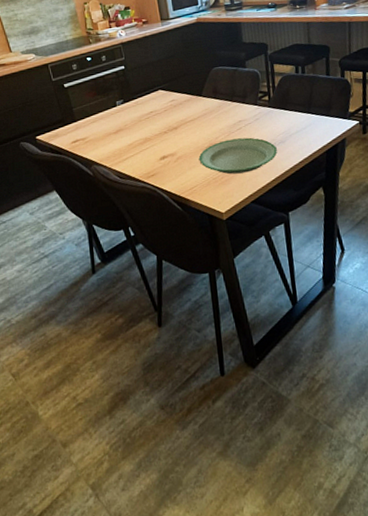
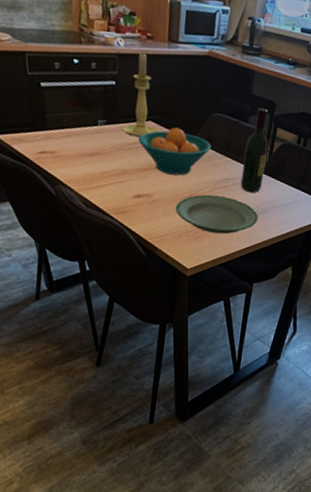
candle holder: none [137,36,169,107] -> present [123,52,158,138]
fruit bowl: none [153,89,218,132] -> present [138,127,211,176]
wine bottle: none [249,51,273,129] -> present [240,107,269,193]

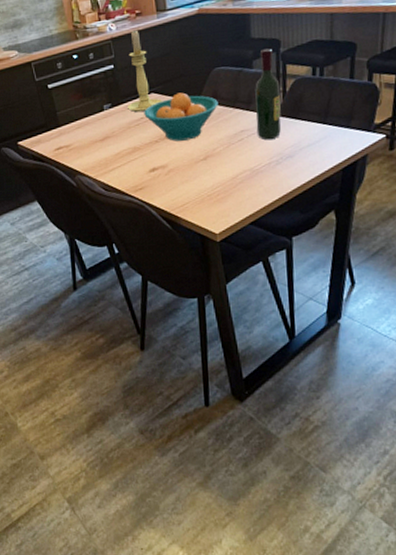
plate: present [175,194,259,234] -> none [192,150,285,192]

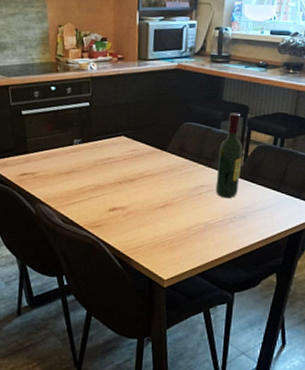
candle holder: present [128,30,162,113] -> none [97,73,131,153]
fruit bowl: present [144,92,218,141] -> none [112,140,184,187]

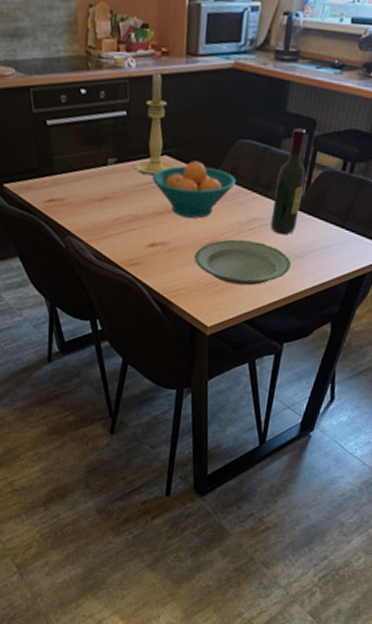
candle holder: none [97,73,131,153] -> present [135,72,175,176]
fruit bowl: none [112,140,184,187] -> present [152,160,236,219]
plate: none [150,203,237,243] -> present [194,239,292,286]

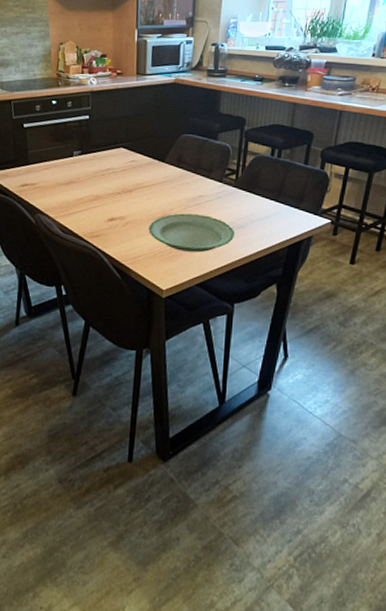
candle holder: present [135,72,175,176] -> none [96,87,130,164]
fruit bowl: present [152,160,236,219] -> none [111,151,182,197]
wine bottle: present [270,128,306,235] -> none [213,124,241,209]

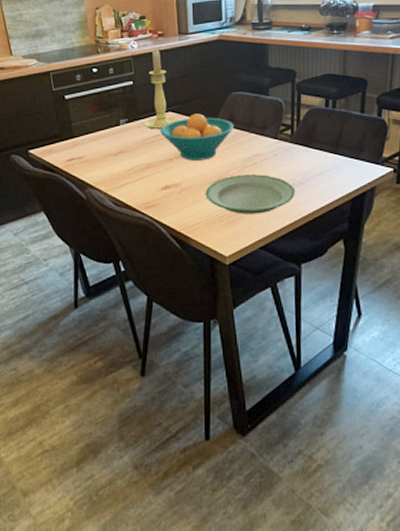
candle holder: none [96,87,130,164] -> present [144,50,179,130]
fruit bowl: none [111,151,182,197] -> present [160,113,234,161]

